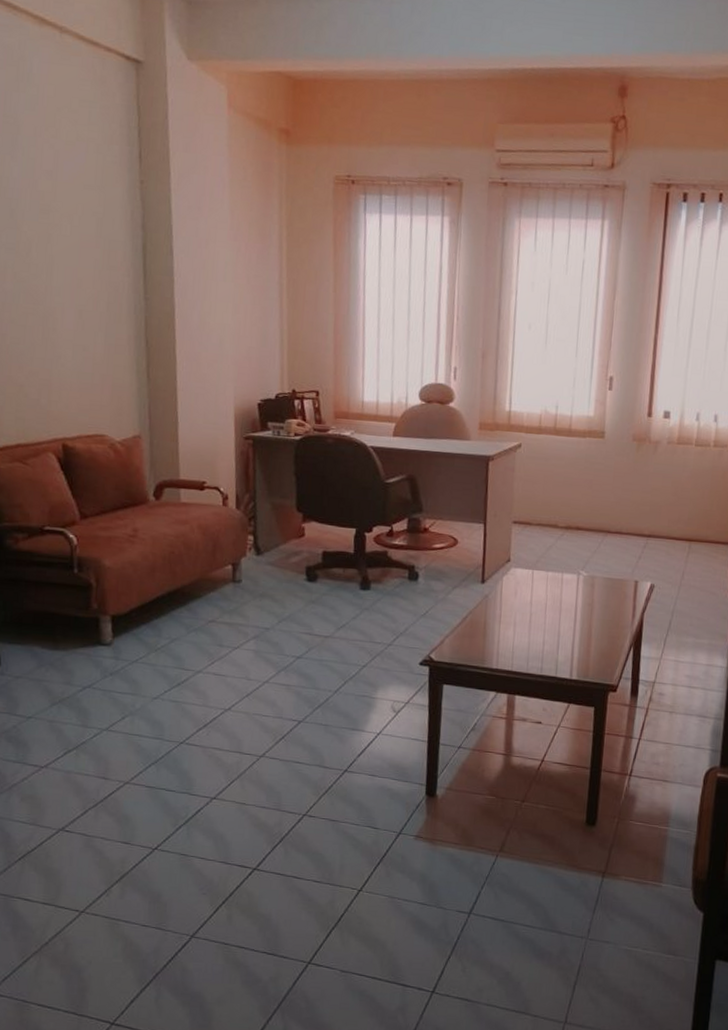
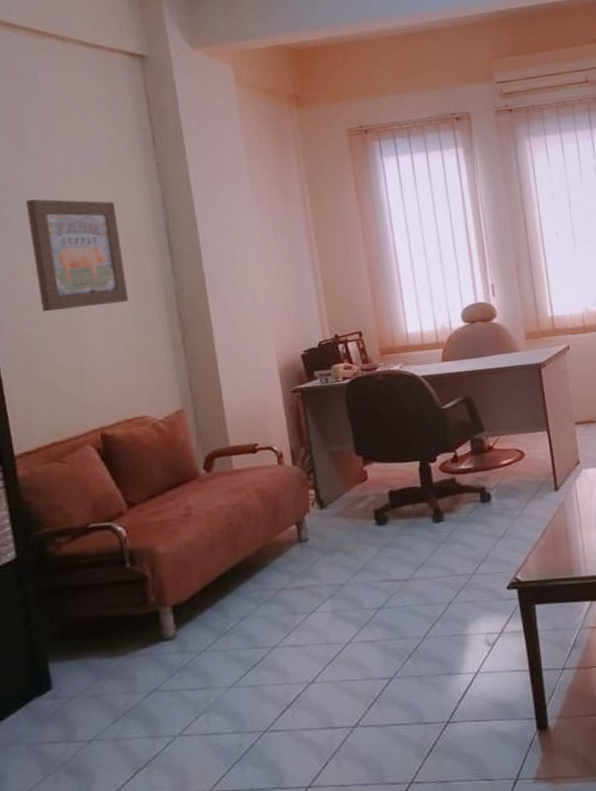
wall art: none [11,198,101,320] -> present [26,199,129,312]

